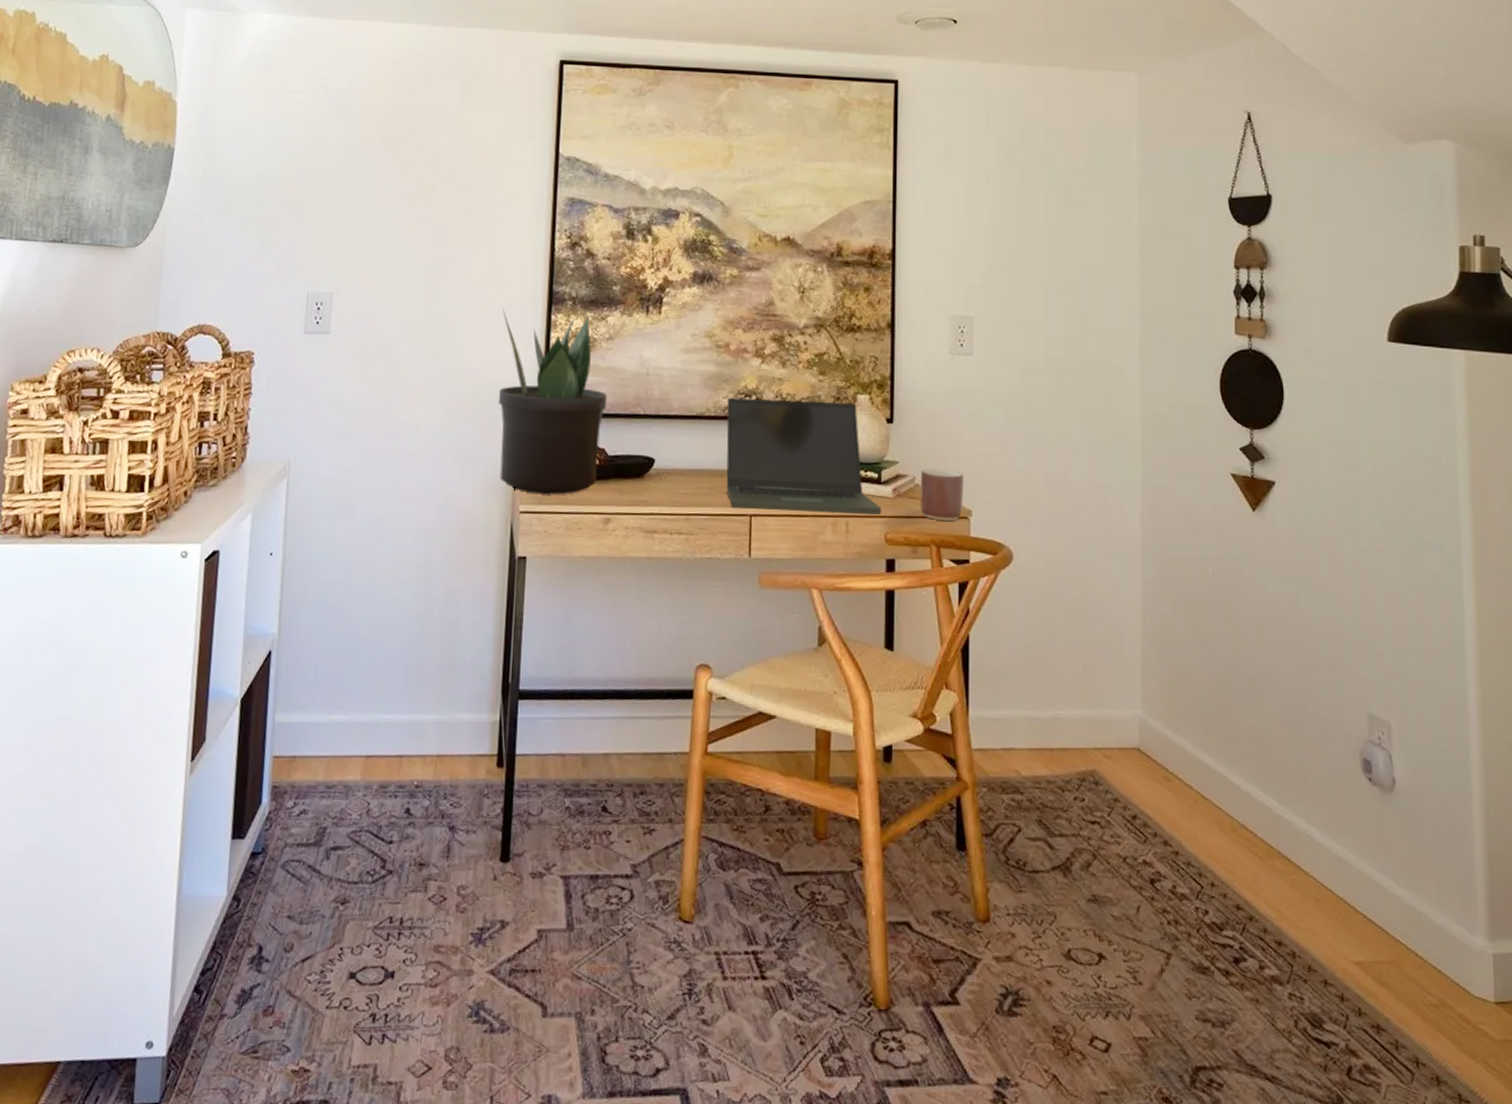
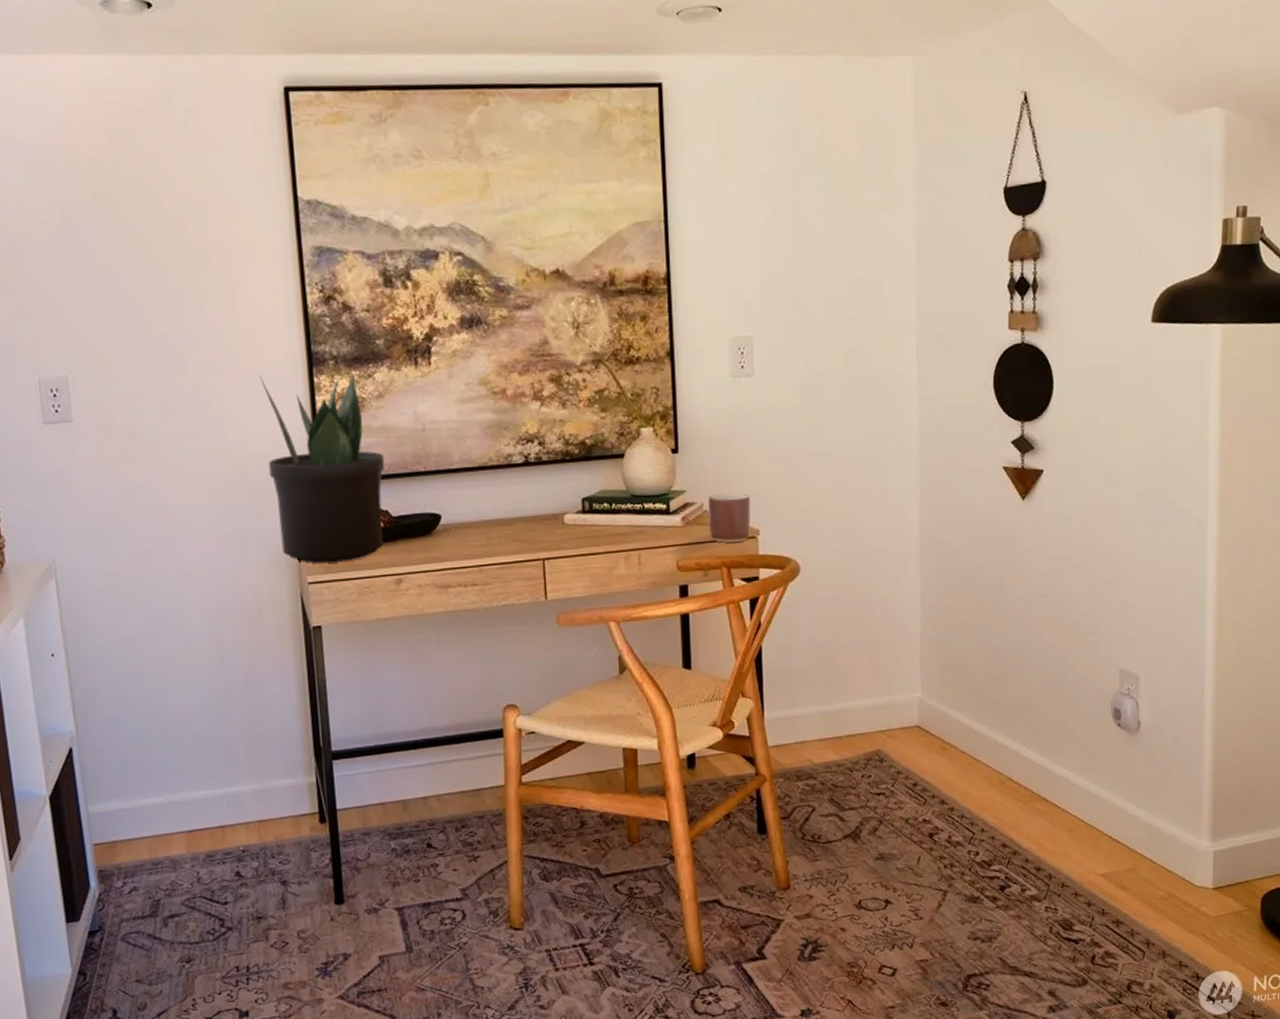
laptop: present [726,397,882,516] -> none [509,438,673,554]

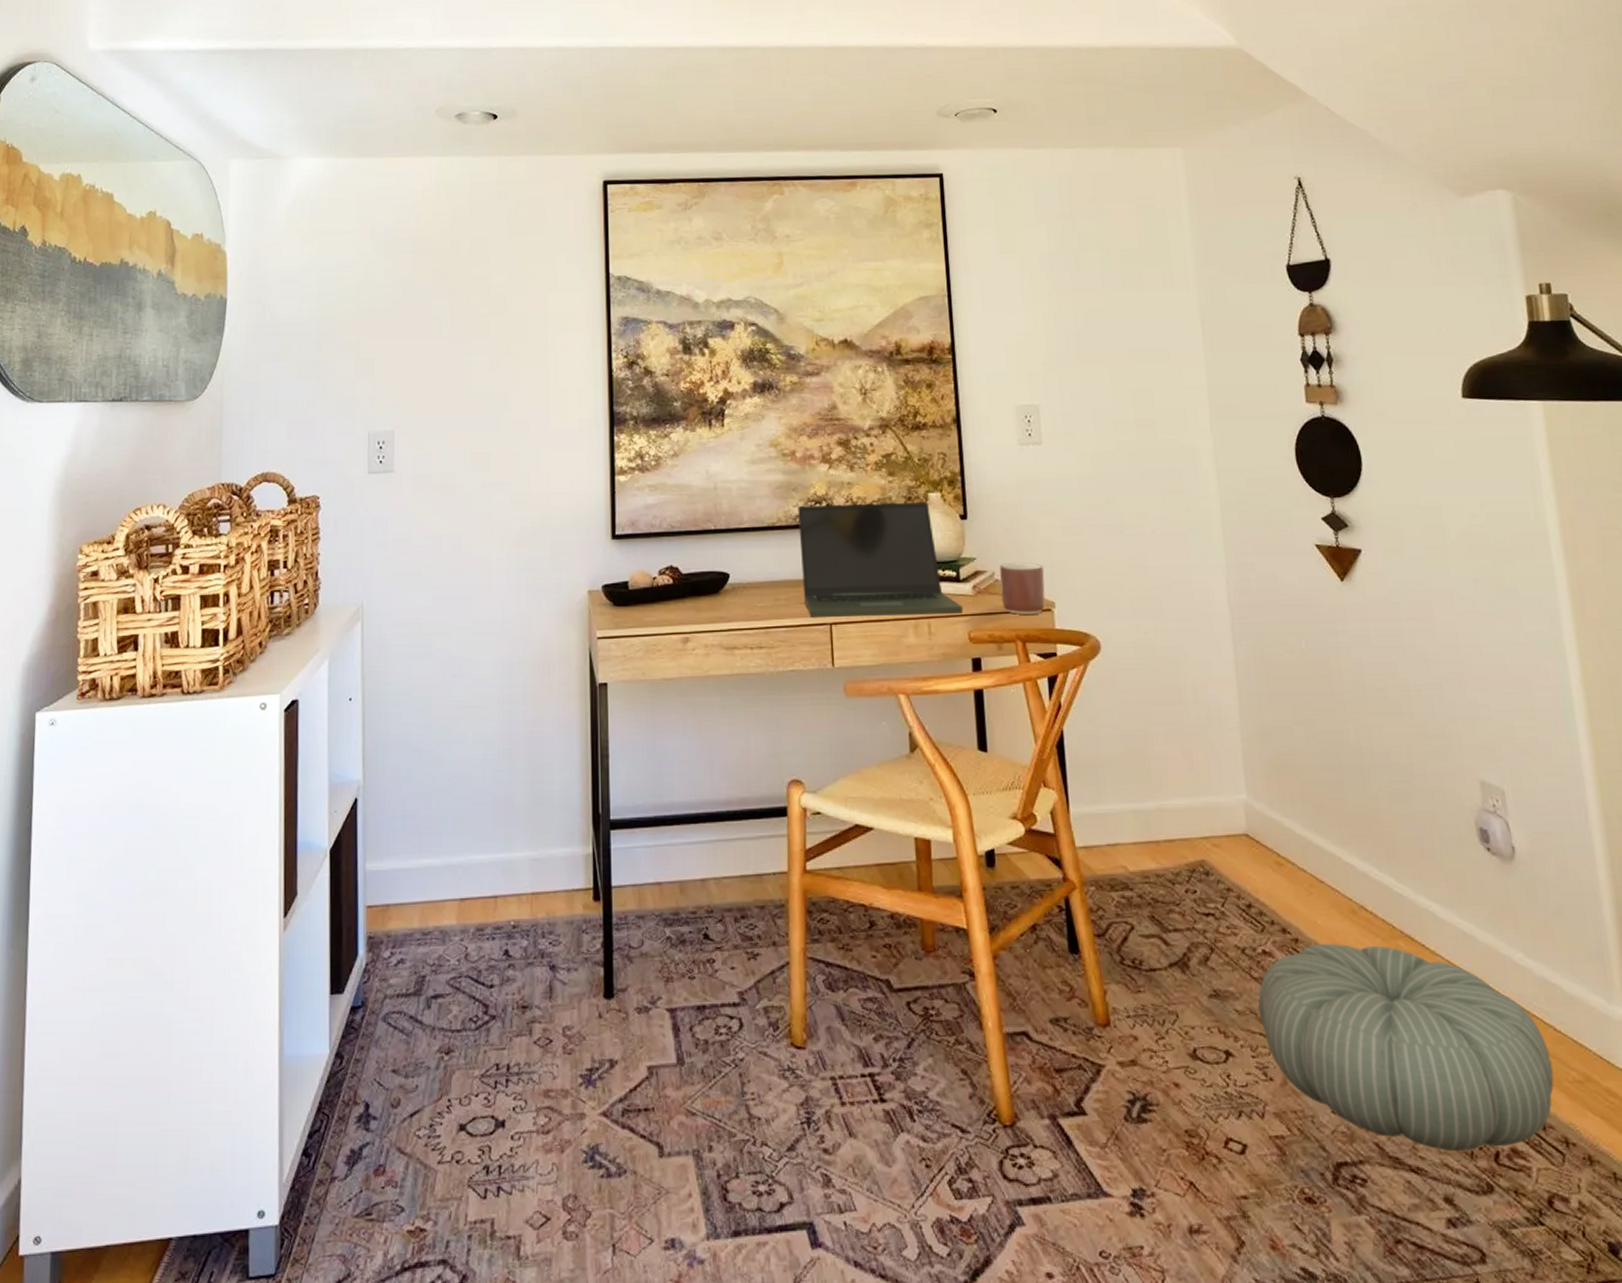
planter: present [259,375,385,563] -> none [564,433,677,618]
laptop: none [509,438,673,554] -> present [798,502,964,617]
pouf: none [916,808,1145,958] -> present [1258,943,1554,1152]

